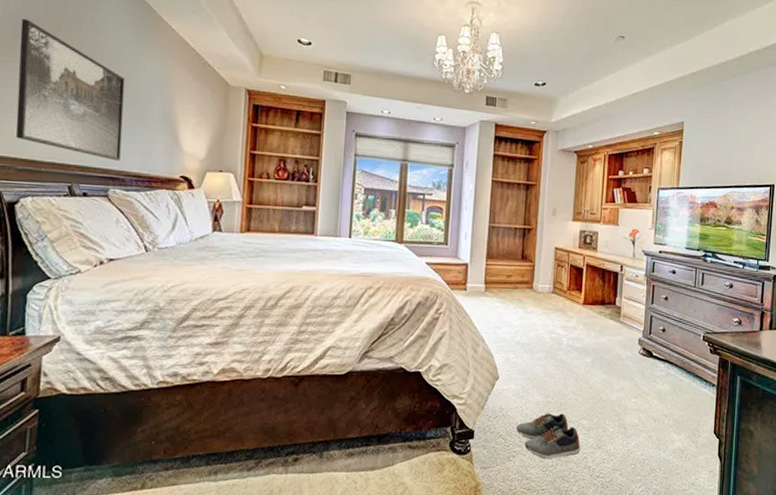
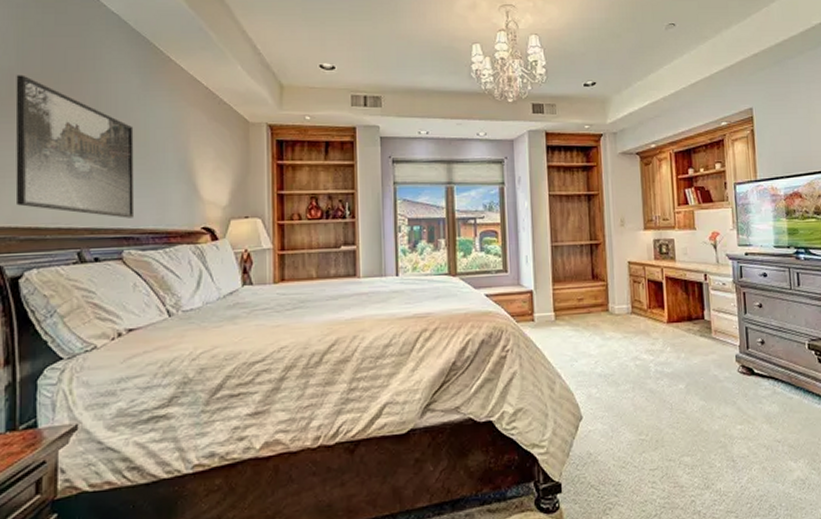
shoe: present [516,413,581,459] -> none [609,452,687,508]

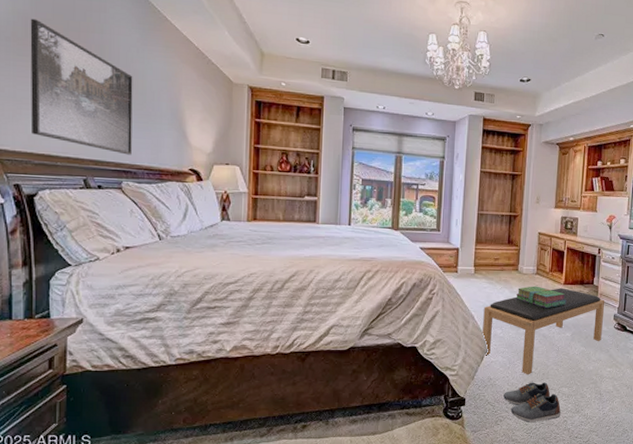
bench: none [572,327,725,445] -> present [483,288,605,375]
stack of books: none [609,328,674,356] -> present [515,286,567,309]
shoe: none [609,452,687,508] -> present [503,382,561,423]

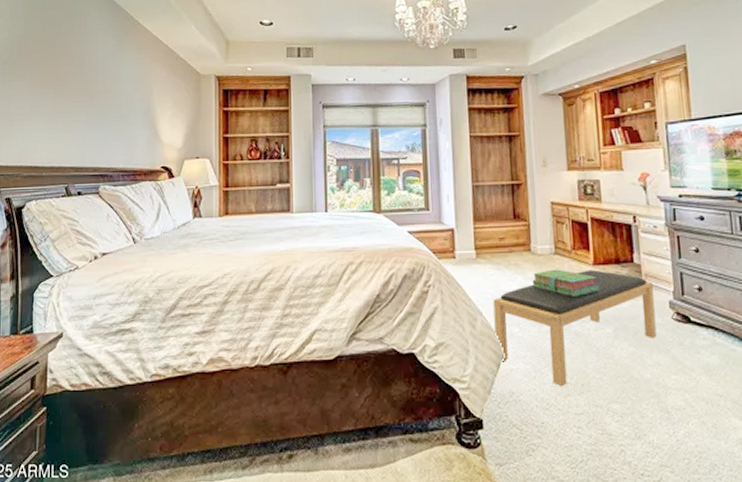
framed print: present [30,18,133,155] -> none [21,41,109,159]
shoe: present [503,382,561,423] -> none [532,396,616,453]

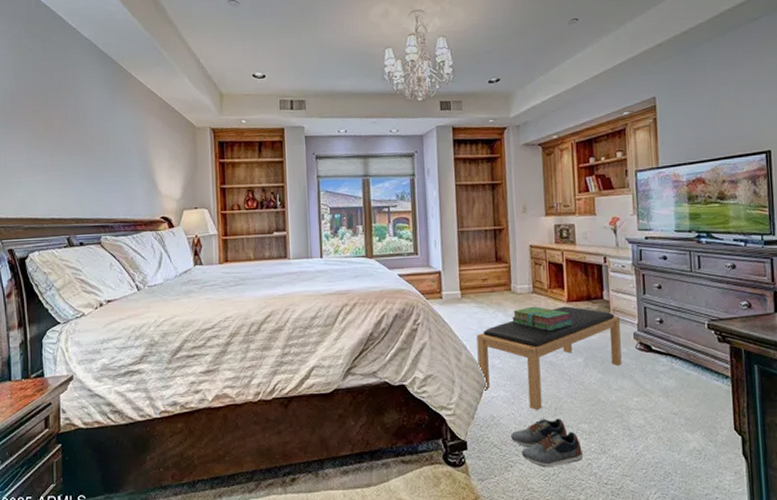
shoe: none [532,396,616,453] -> present [511,418,584,468]

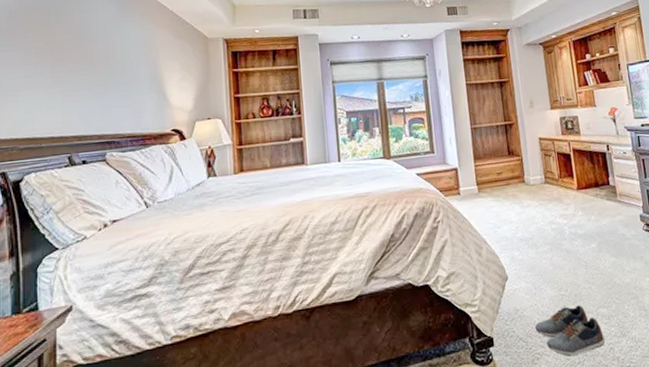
bench: present [476,306,622,411] -> none [495,194,632,300]
stack of books: present [511,306,573,332] -> none [527,196,585,220]

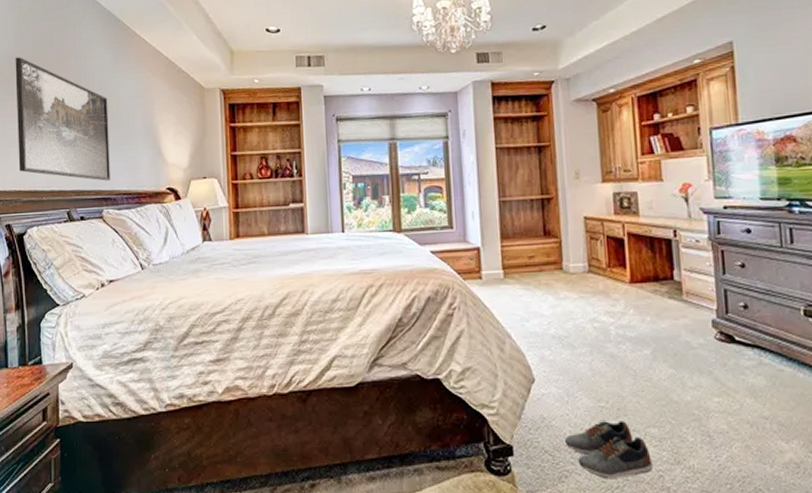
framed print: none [14,10,114,126] -> present [15,57,110,181]

